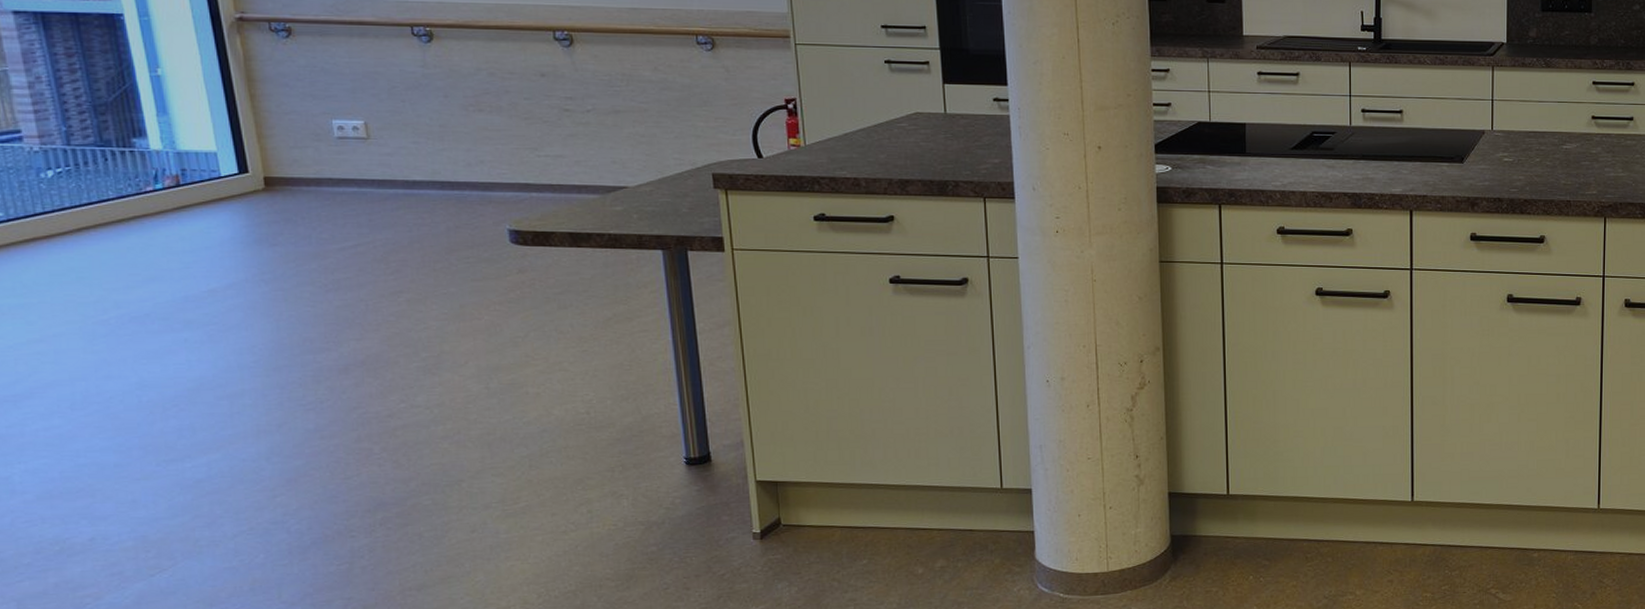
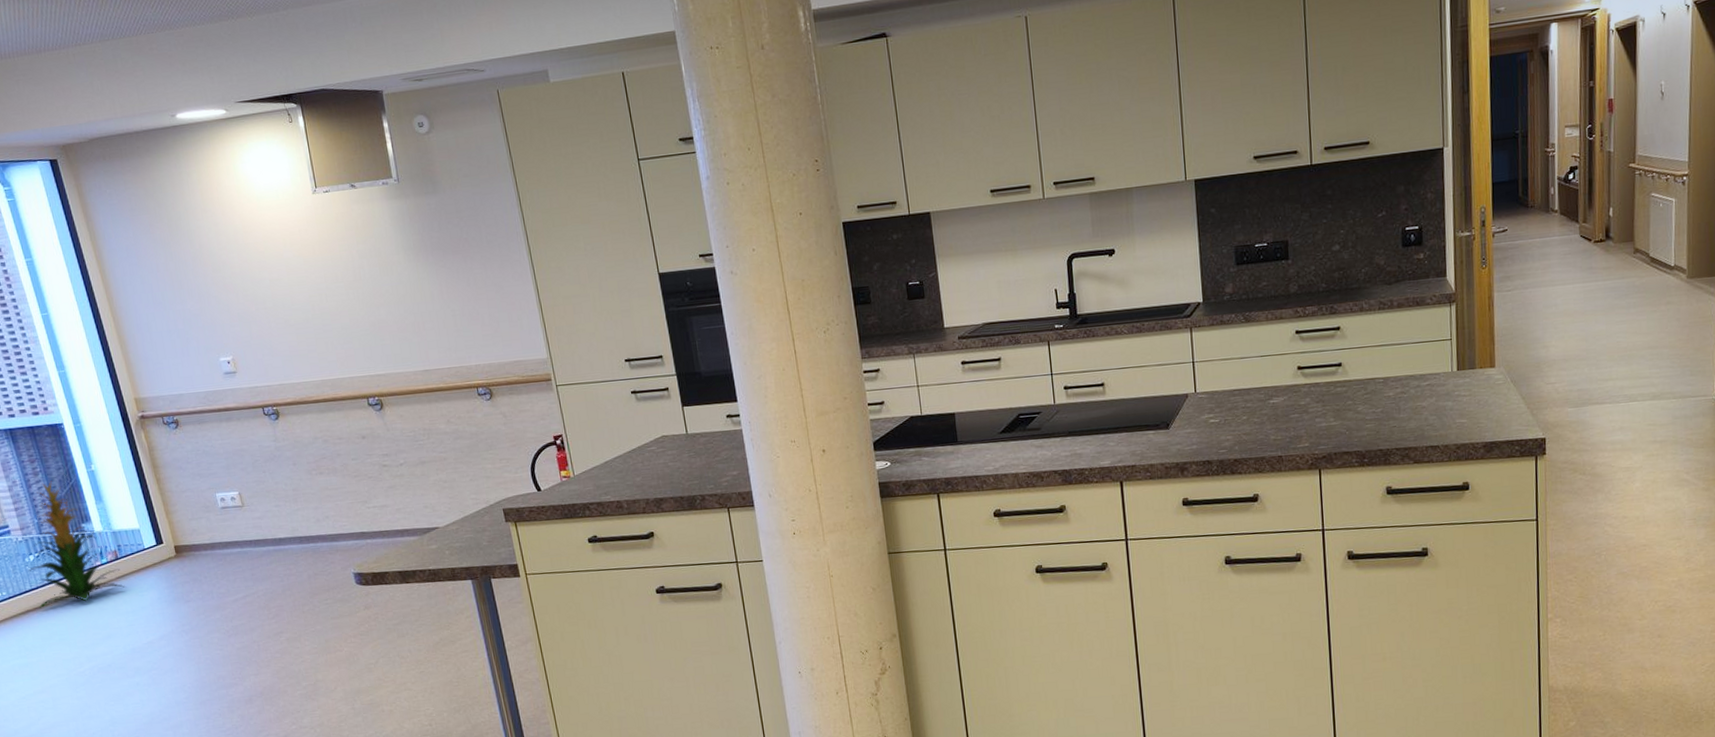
indoor plant: none [42,82,186,237] -> present [28,481,126,608]

